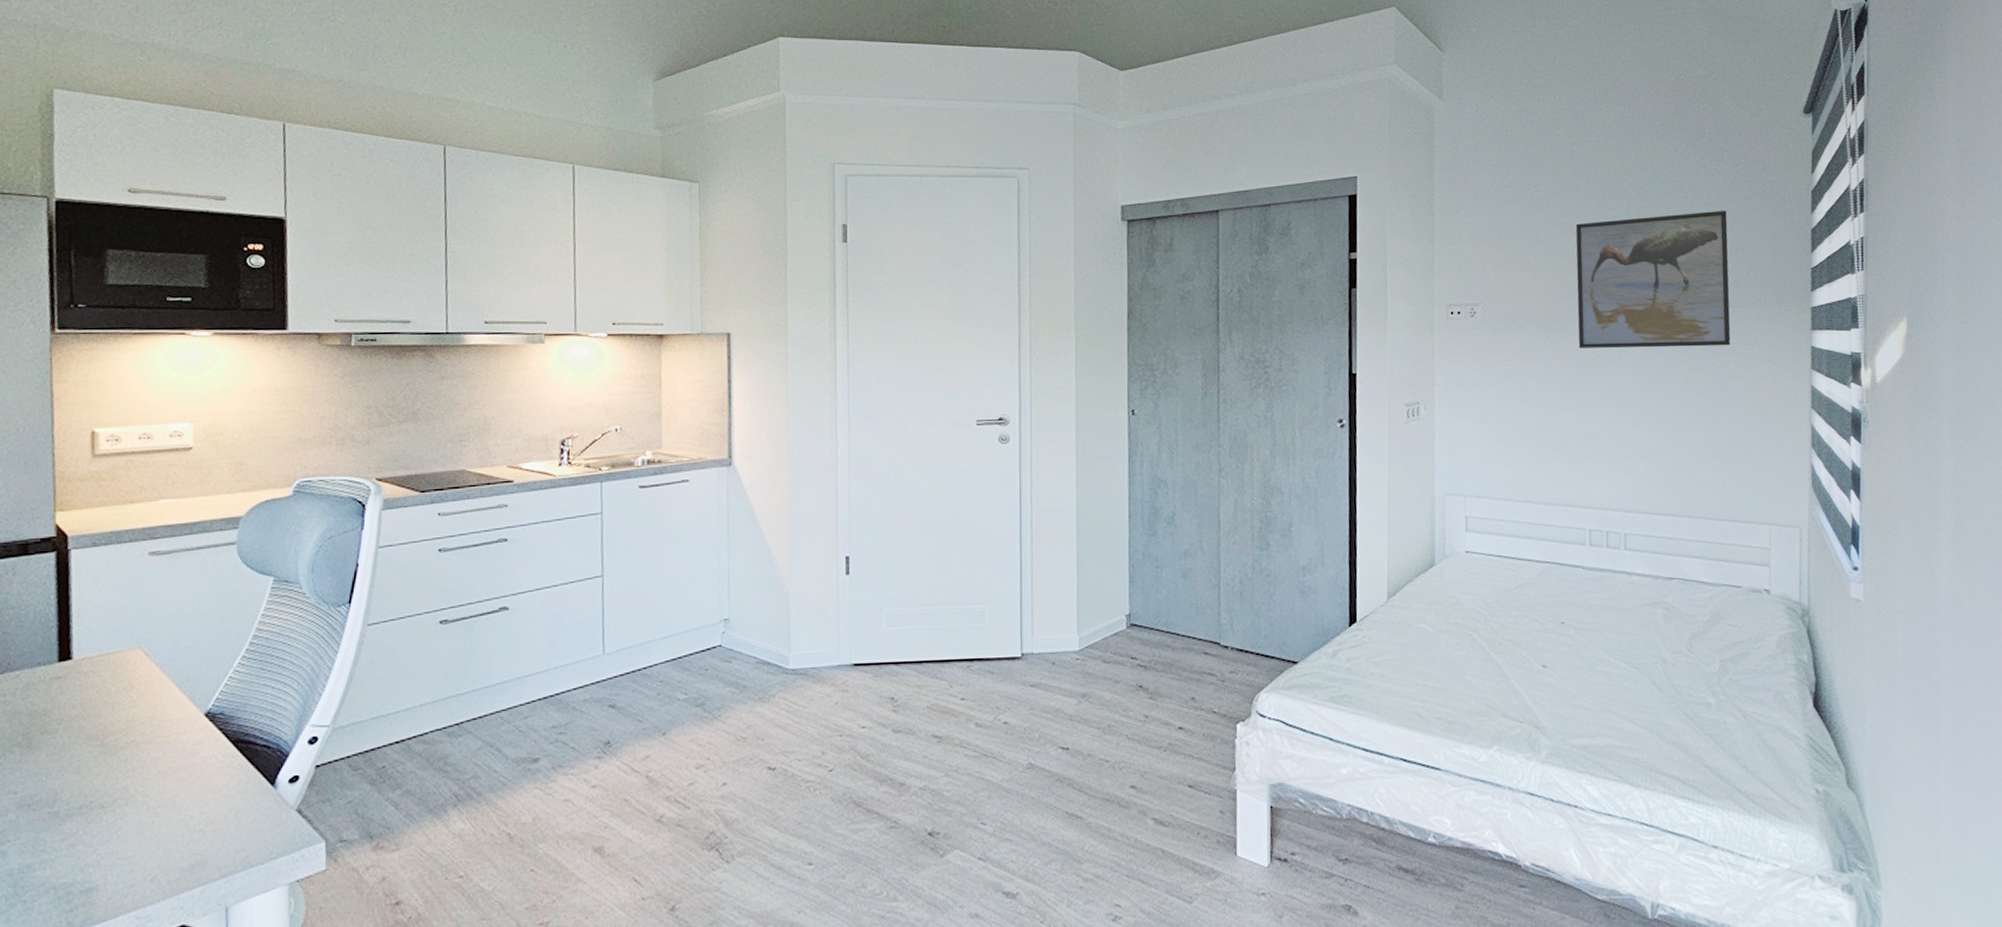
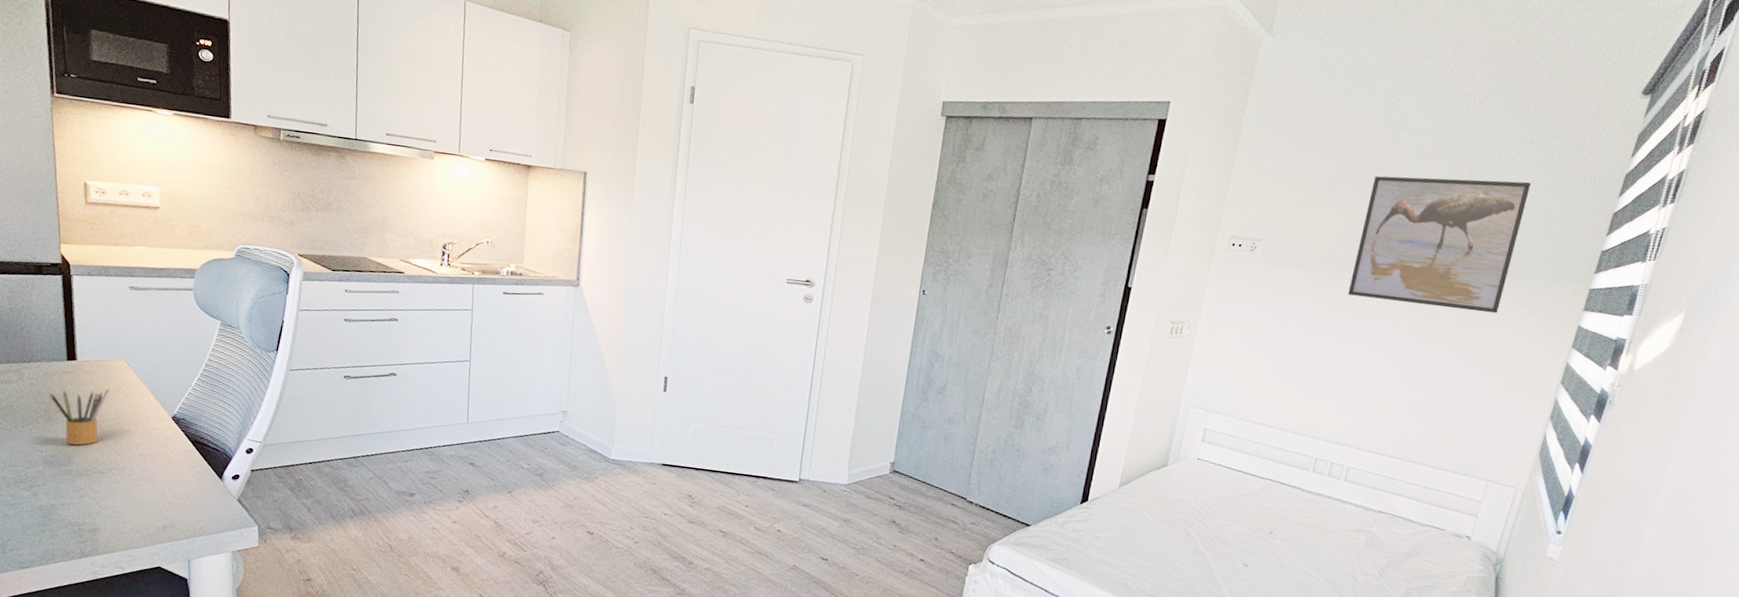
pencil box: none [30,691,117,775] -> present [49,389,109,445]

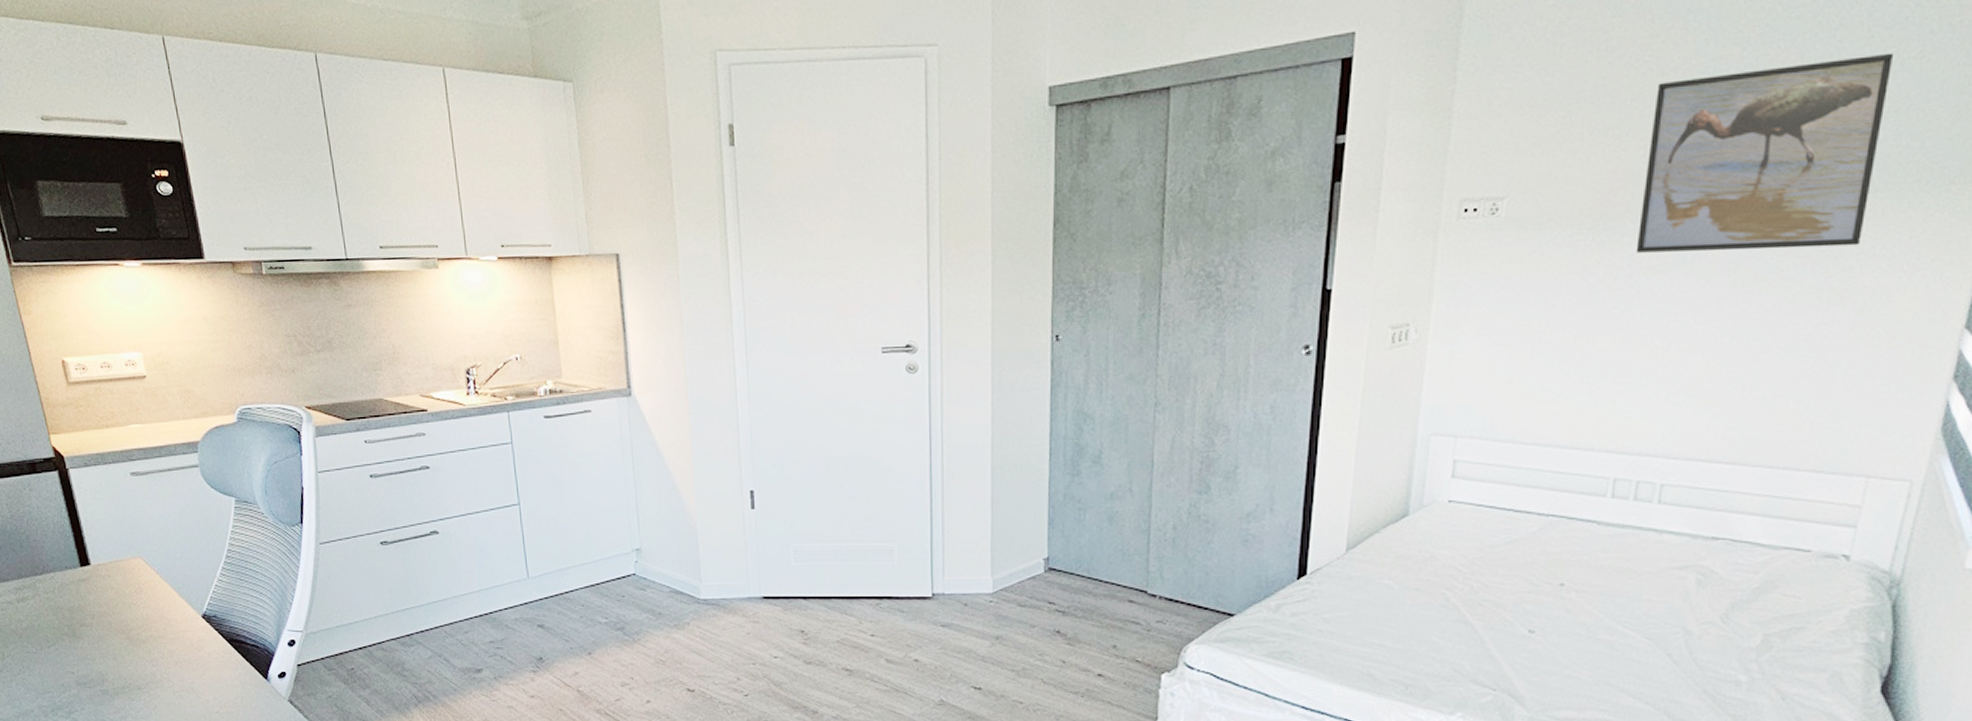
pencil box: present [49,389,109,445] -> none [69,593,131,661]

